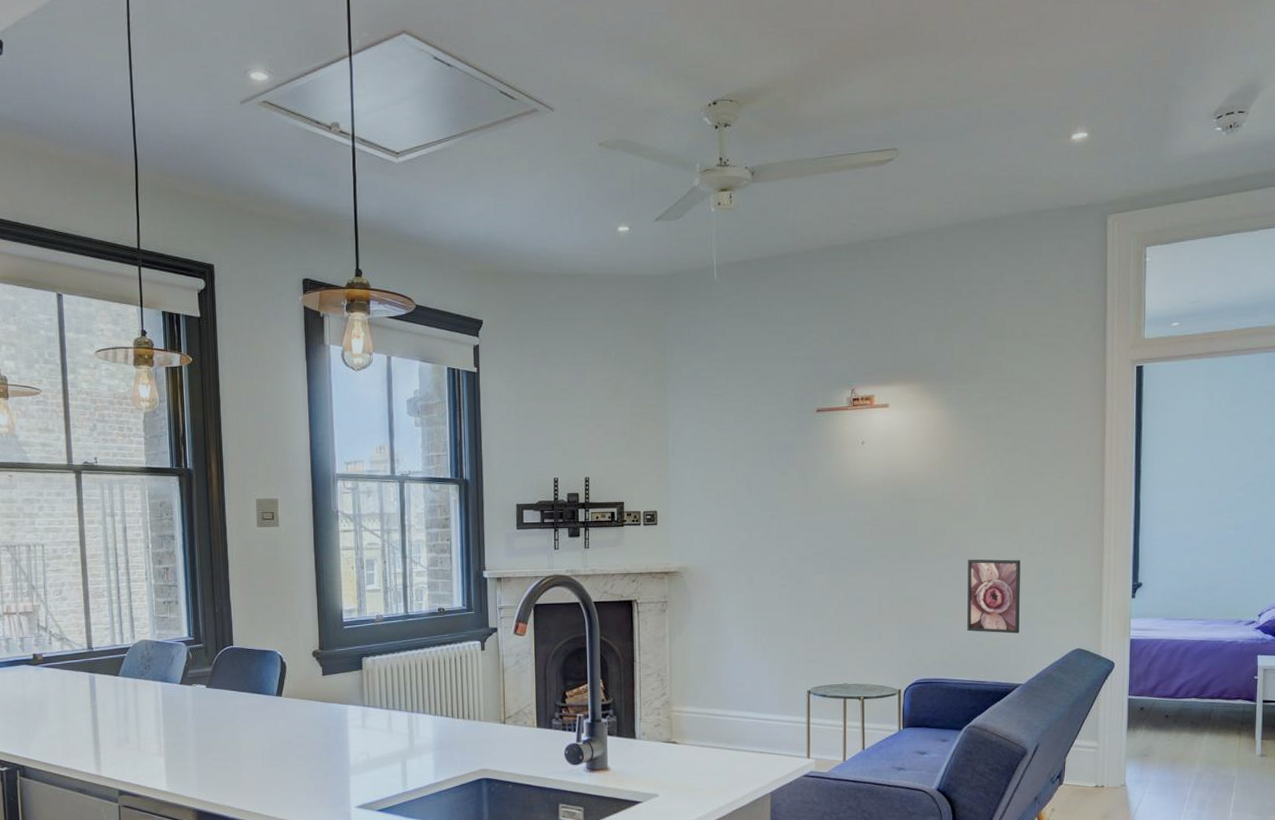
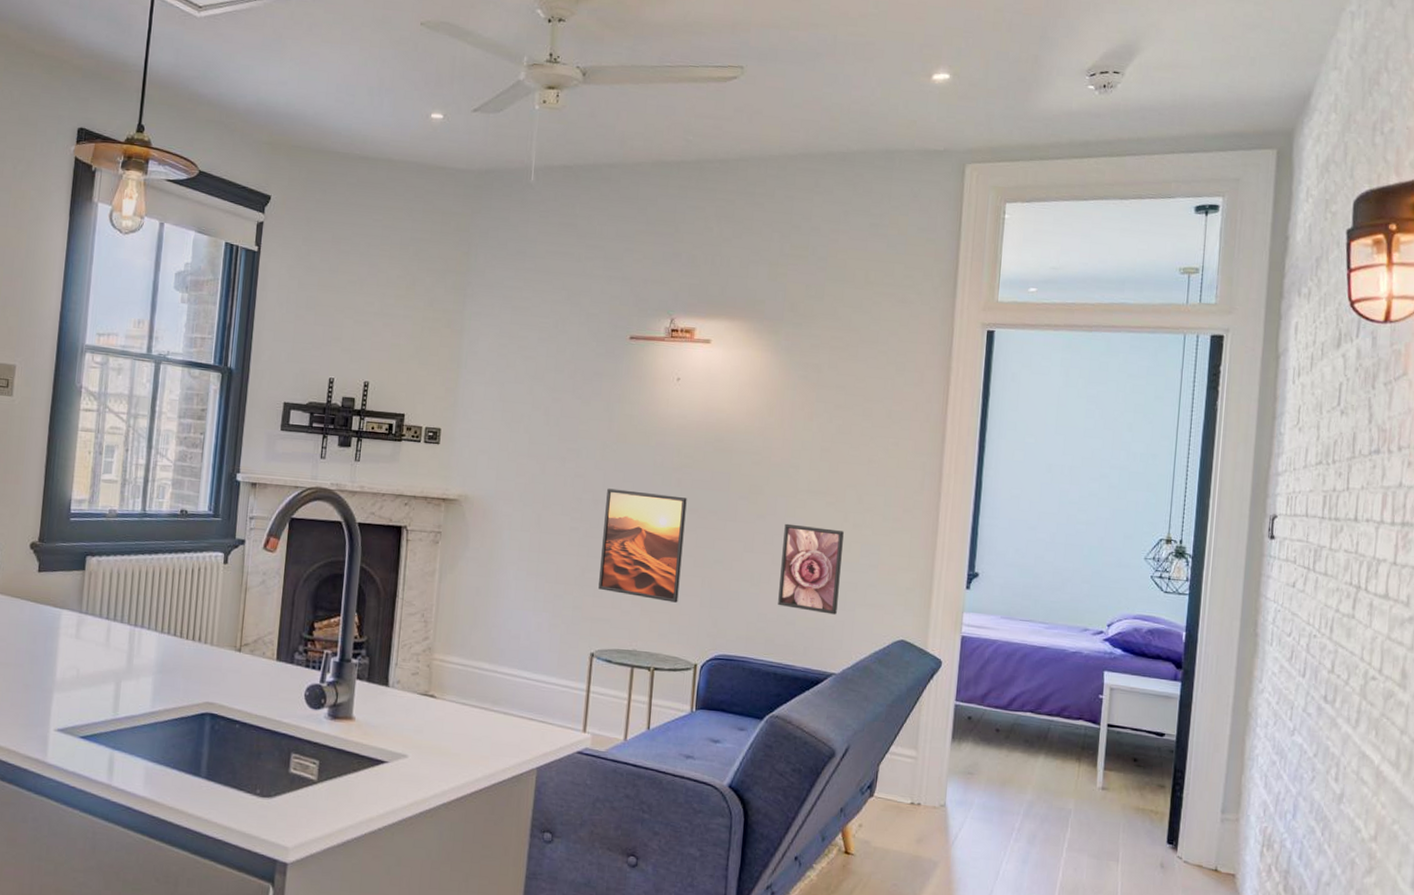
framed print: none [809,546,880,639] -> present [598,488,687,603]

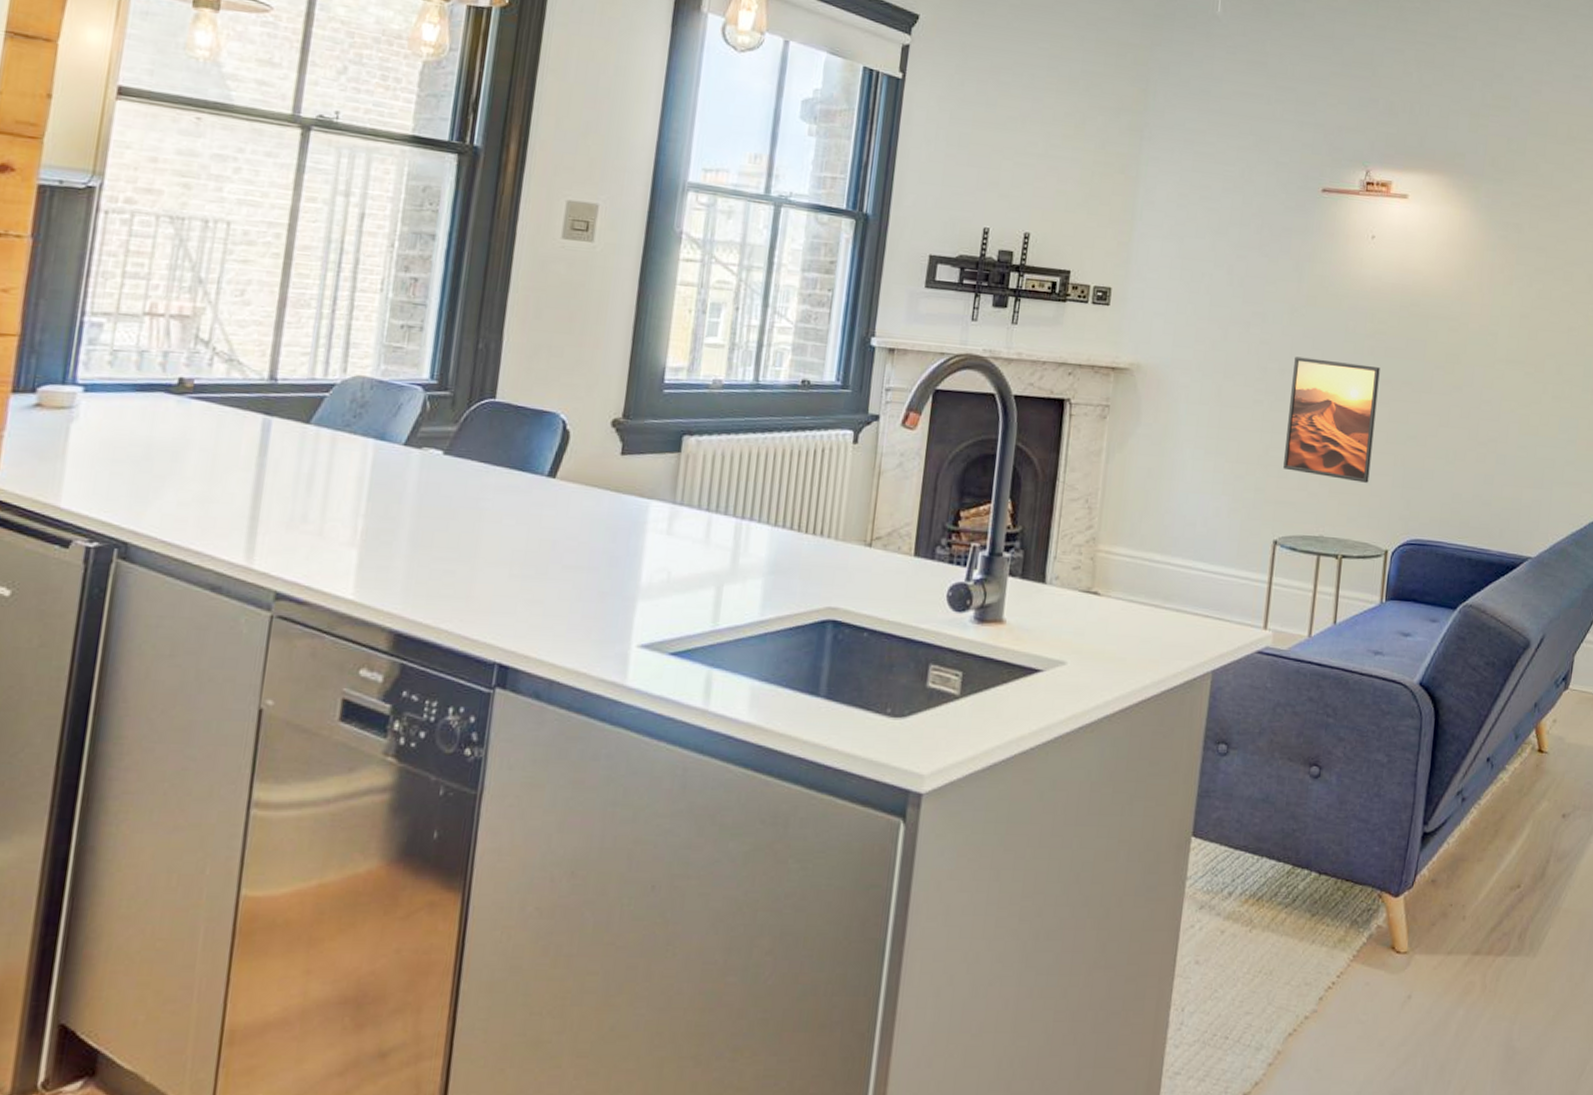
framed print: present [778,523,844,615] -> none [1473,395,1542,494]

